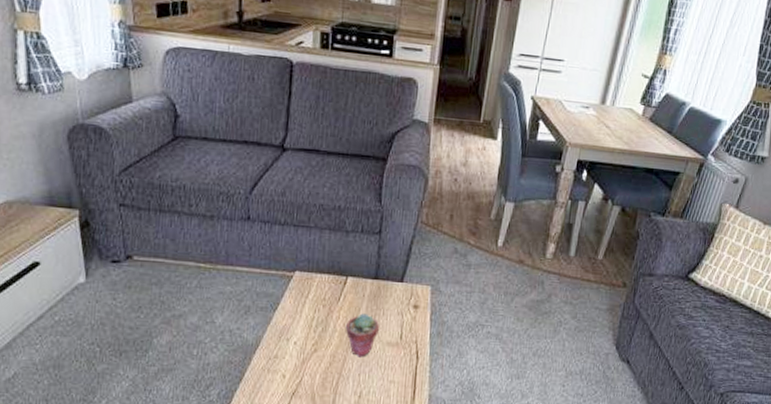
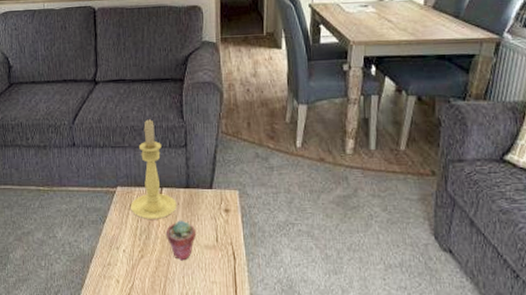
candle holder: none [309,199,362,311] -> present [131,119,177,219]

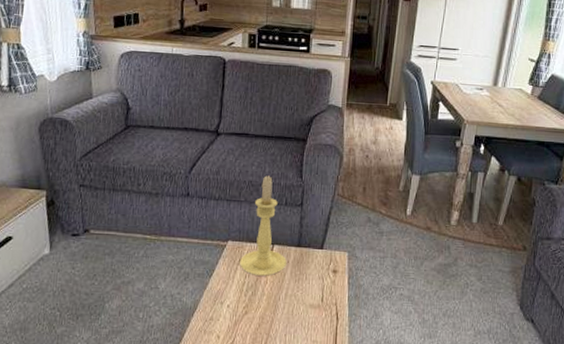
potted succulent: present [165,220,196,261] -> none [272,278,302,319]

